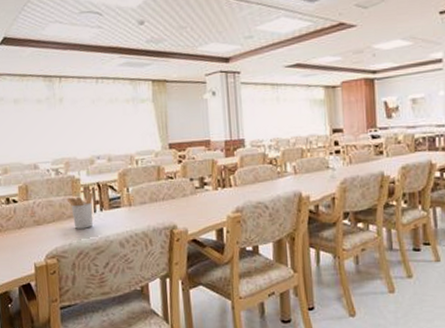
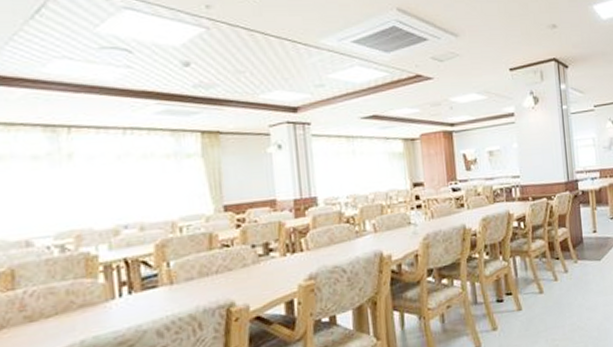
utensil holder: present [66,192,94,229] -> none [77,270,119,321]

